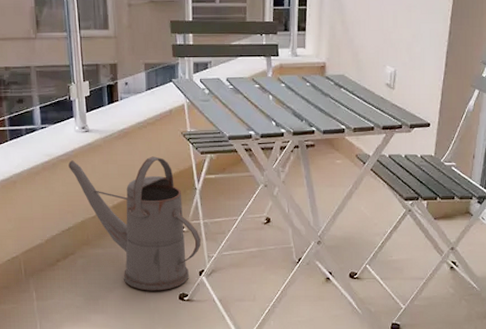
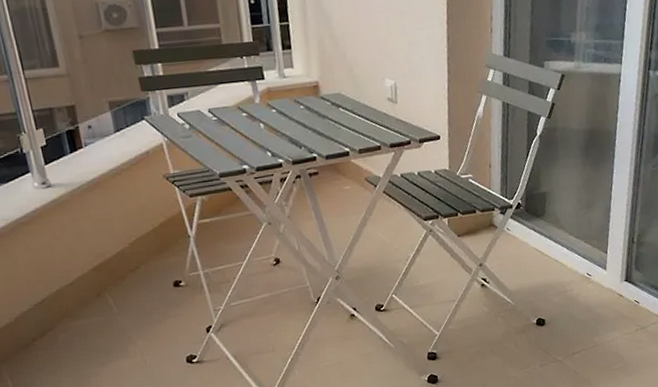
watering can: present [68,156,201,291] -> none [31,206,204,359]

